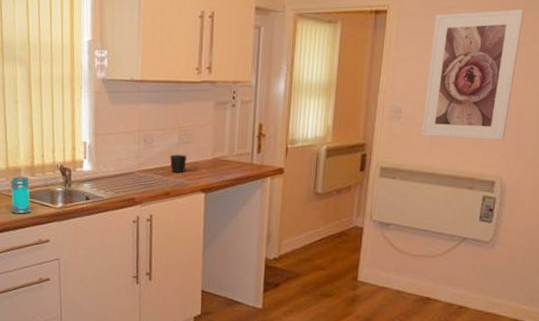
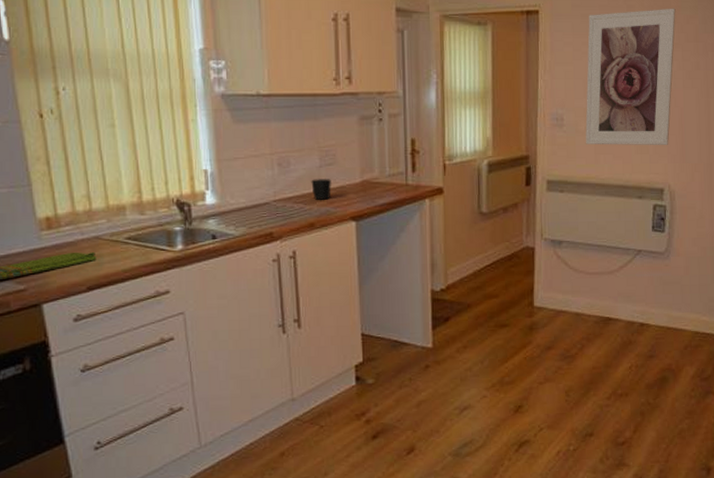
jar: present [10,176,32,214] -> none [113,216,143,262]

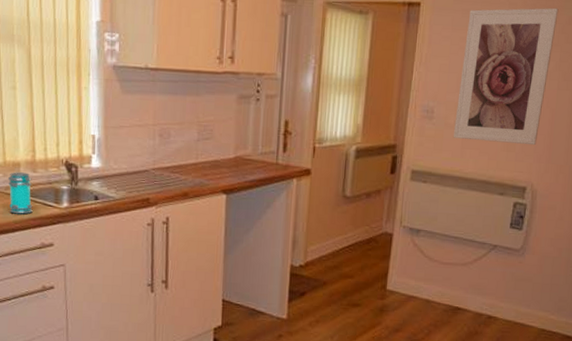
jar: none [113,216,143,262] -> present [8,172,33,214]
cup: present [311,179,331,200] -> none [188,151,207,172]

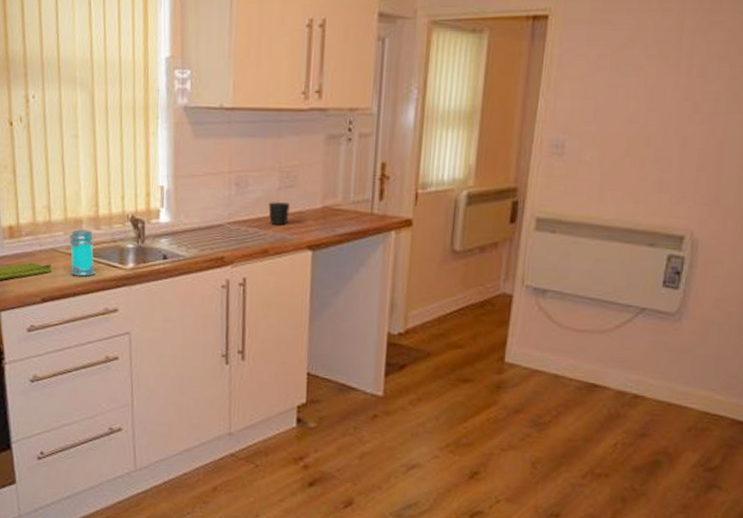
cup: none [188,151,207,172] -> present [268,202,290,225]
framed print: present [453,7,559,146] -> none [589,12,728,184]

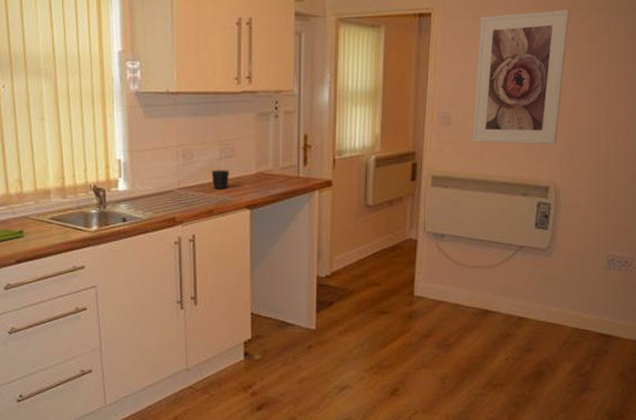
jar: present [69,229,96,277] -> none [40,199,64,239]
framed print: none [589,12,728,184] -> present [471,9,570,145]

